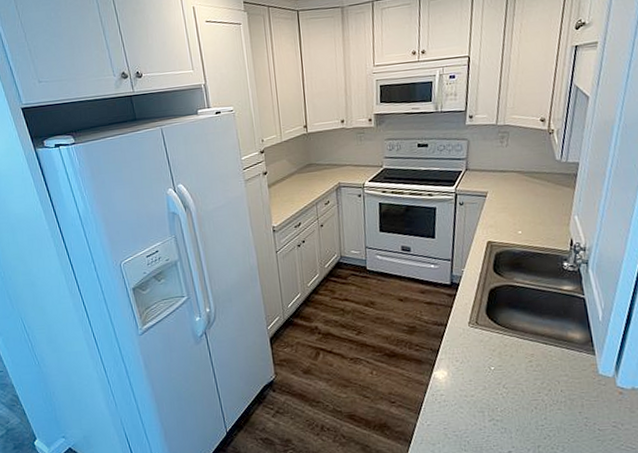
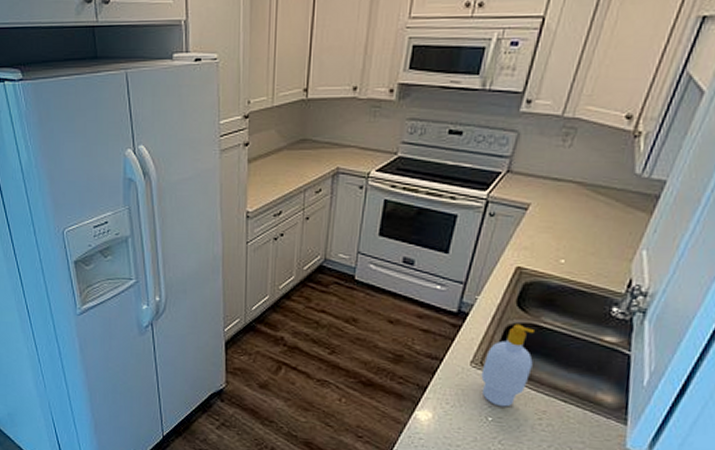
soap bottle: none [478,286,516,357] -> present [481,324,534,407]

